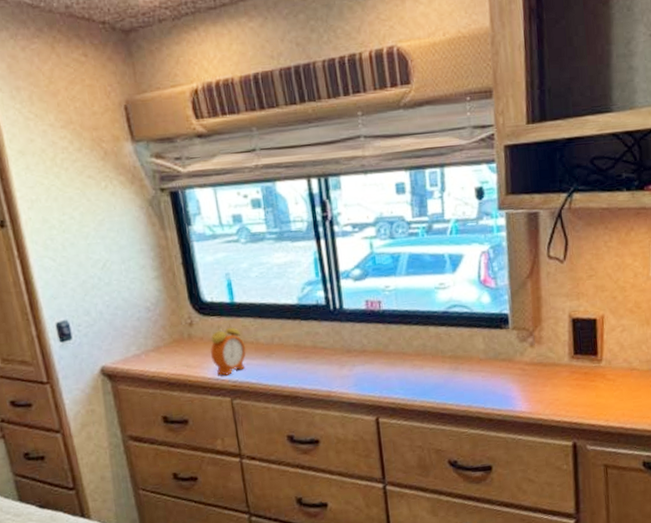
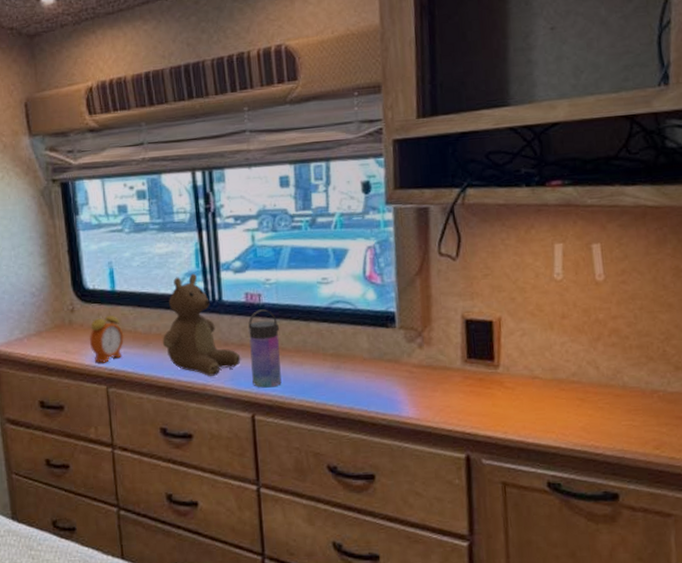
teddy bear: none [285,282,364,383] -> present [162,273,241,376]
water bottle: none [369,315,403,392] -> present [247,309,282,388]

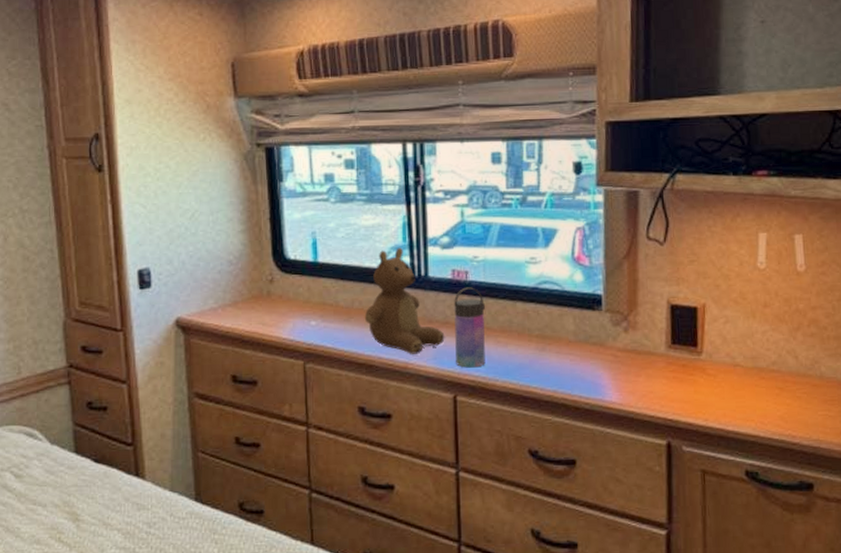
alarm clock: present [89,309,124,363] -> none [287,281,324,337]

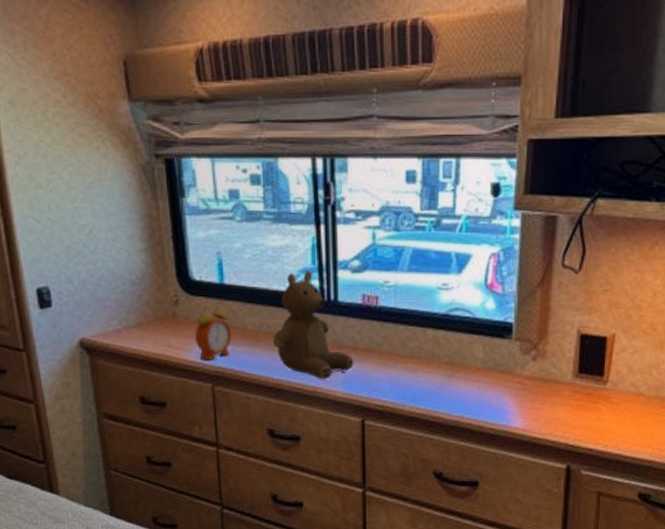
alarm clock: none [287,281,324,337] -> present [194,303,232,360]
water bottle: present [453,287,486,368] -> none [362,313,396,393]

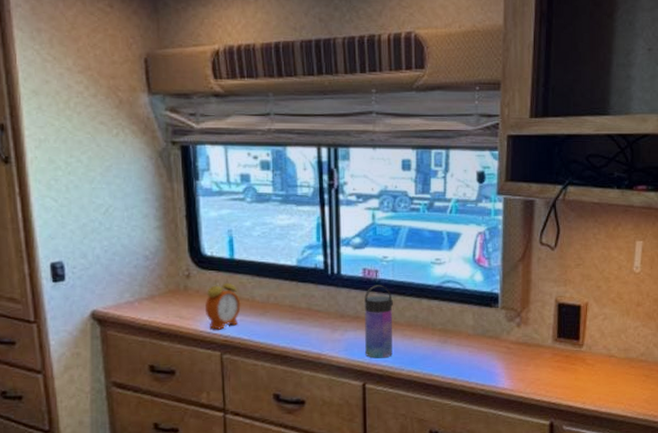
teddy bear: present [272,270,354,379] -> none [279,247,356,346]
water bottle: none [362,313,396,393] -> present [363,285,394,359]

